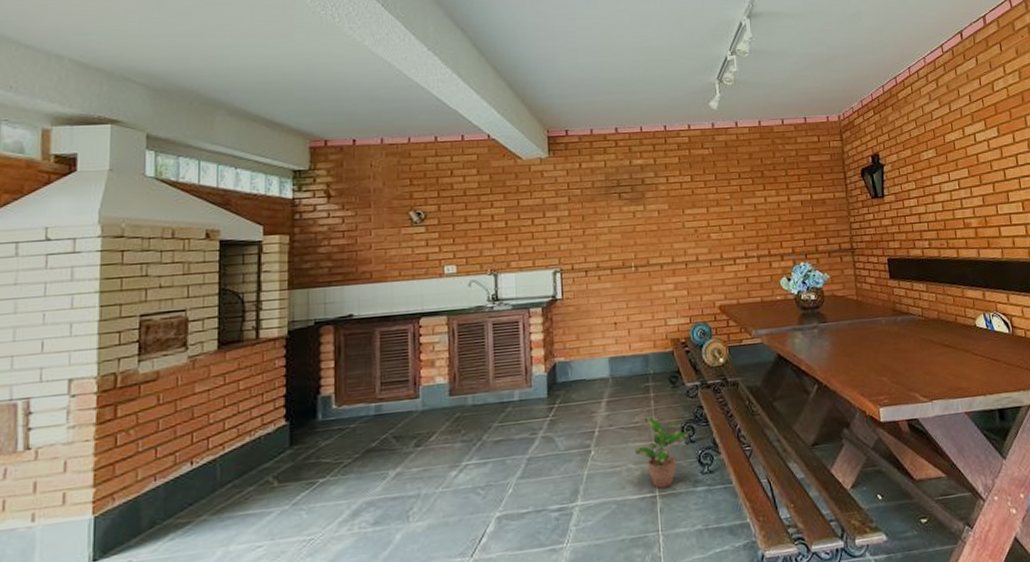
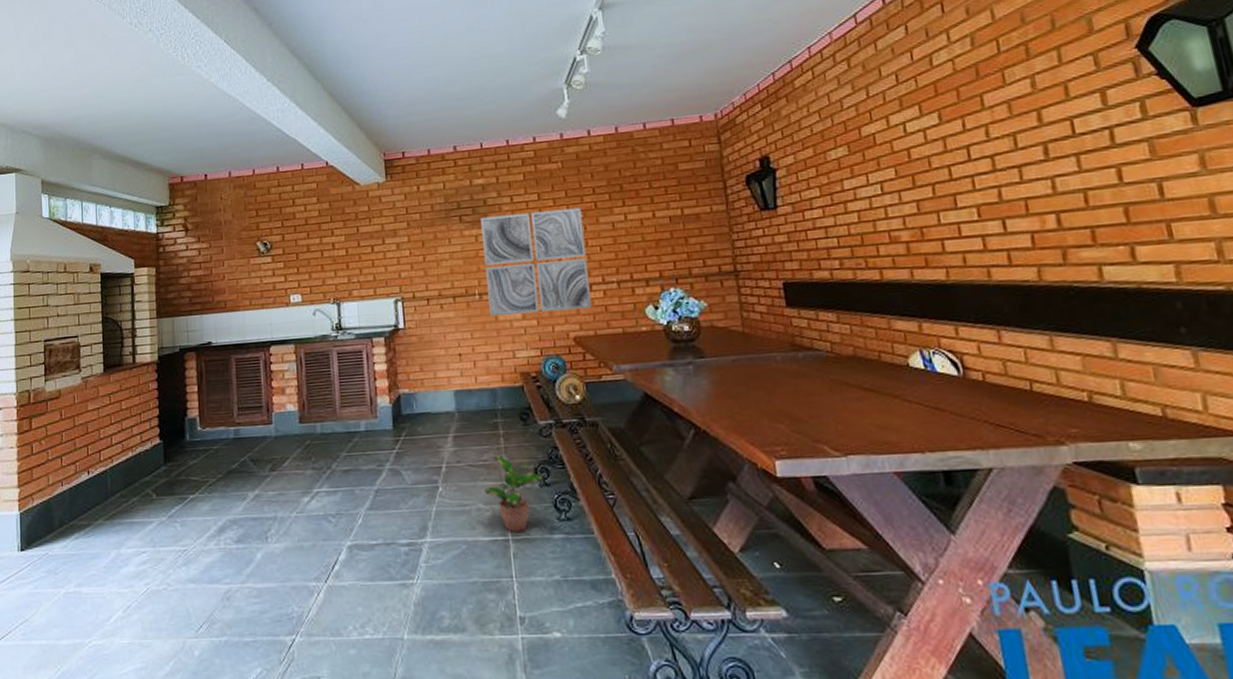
wall art: none [639,189,736,287] -> present [481,207,592,316]

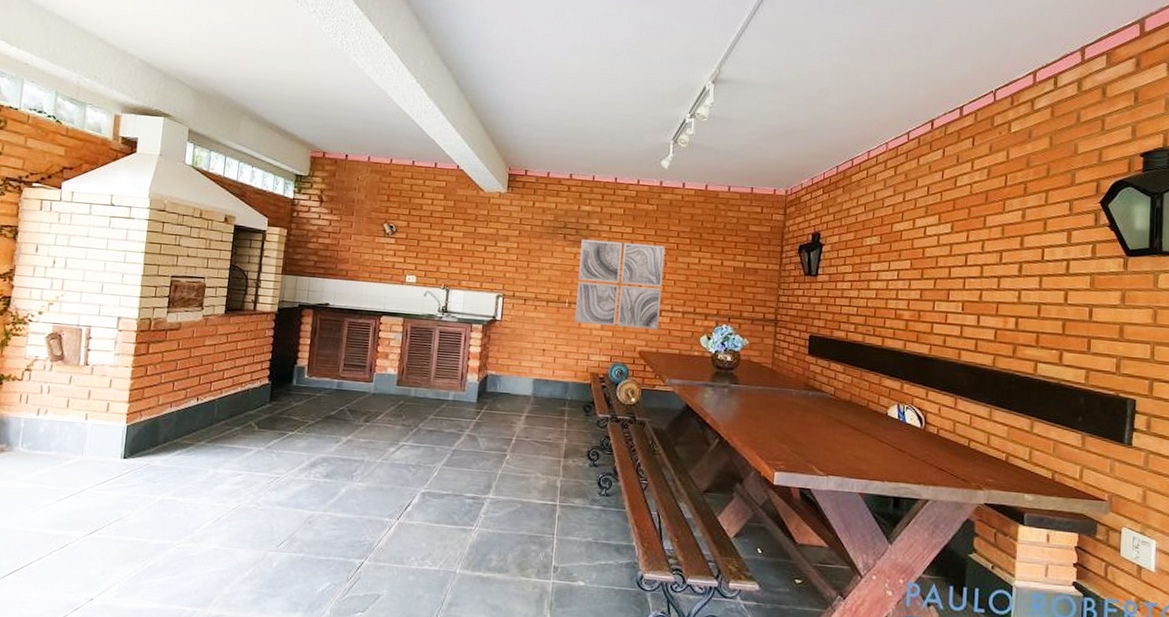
potted plant: present [484,455,543,532] -> none [544,436,593,500]

